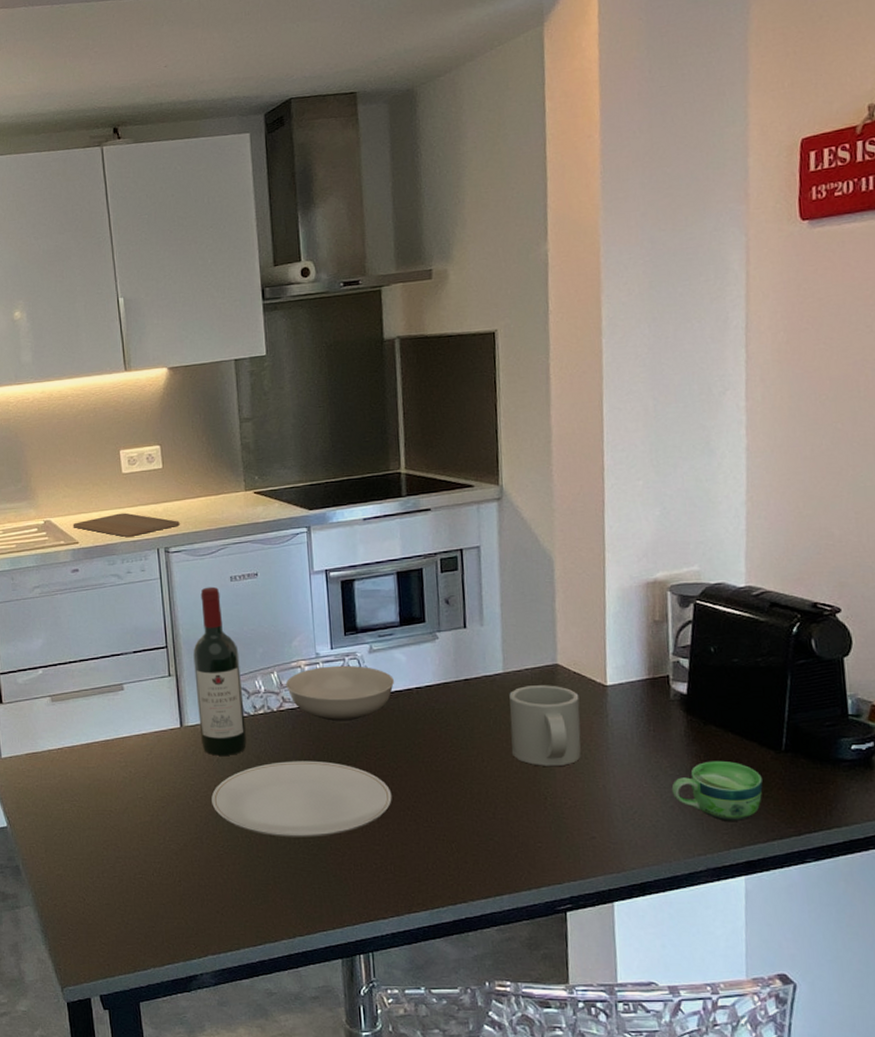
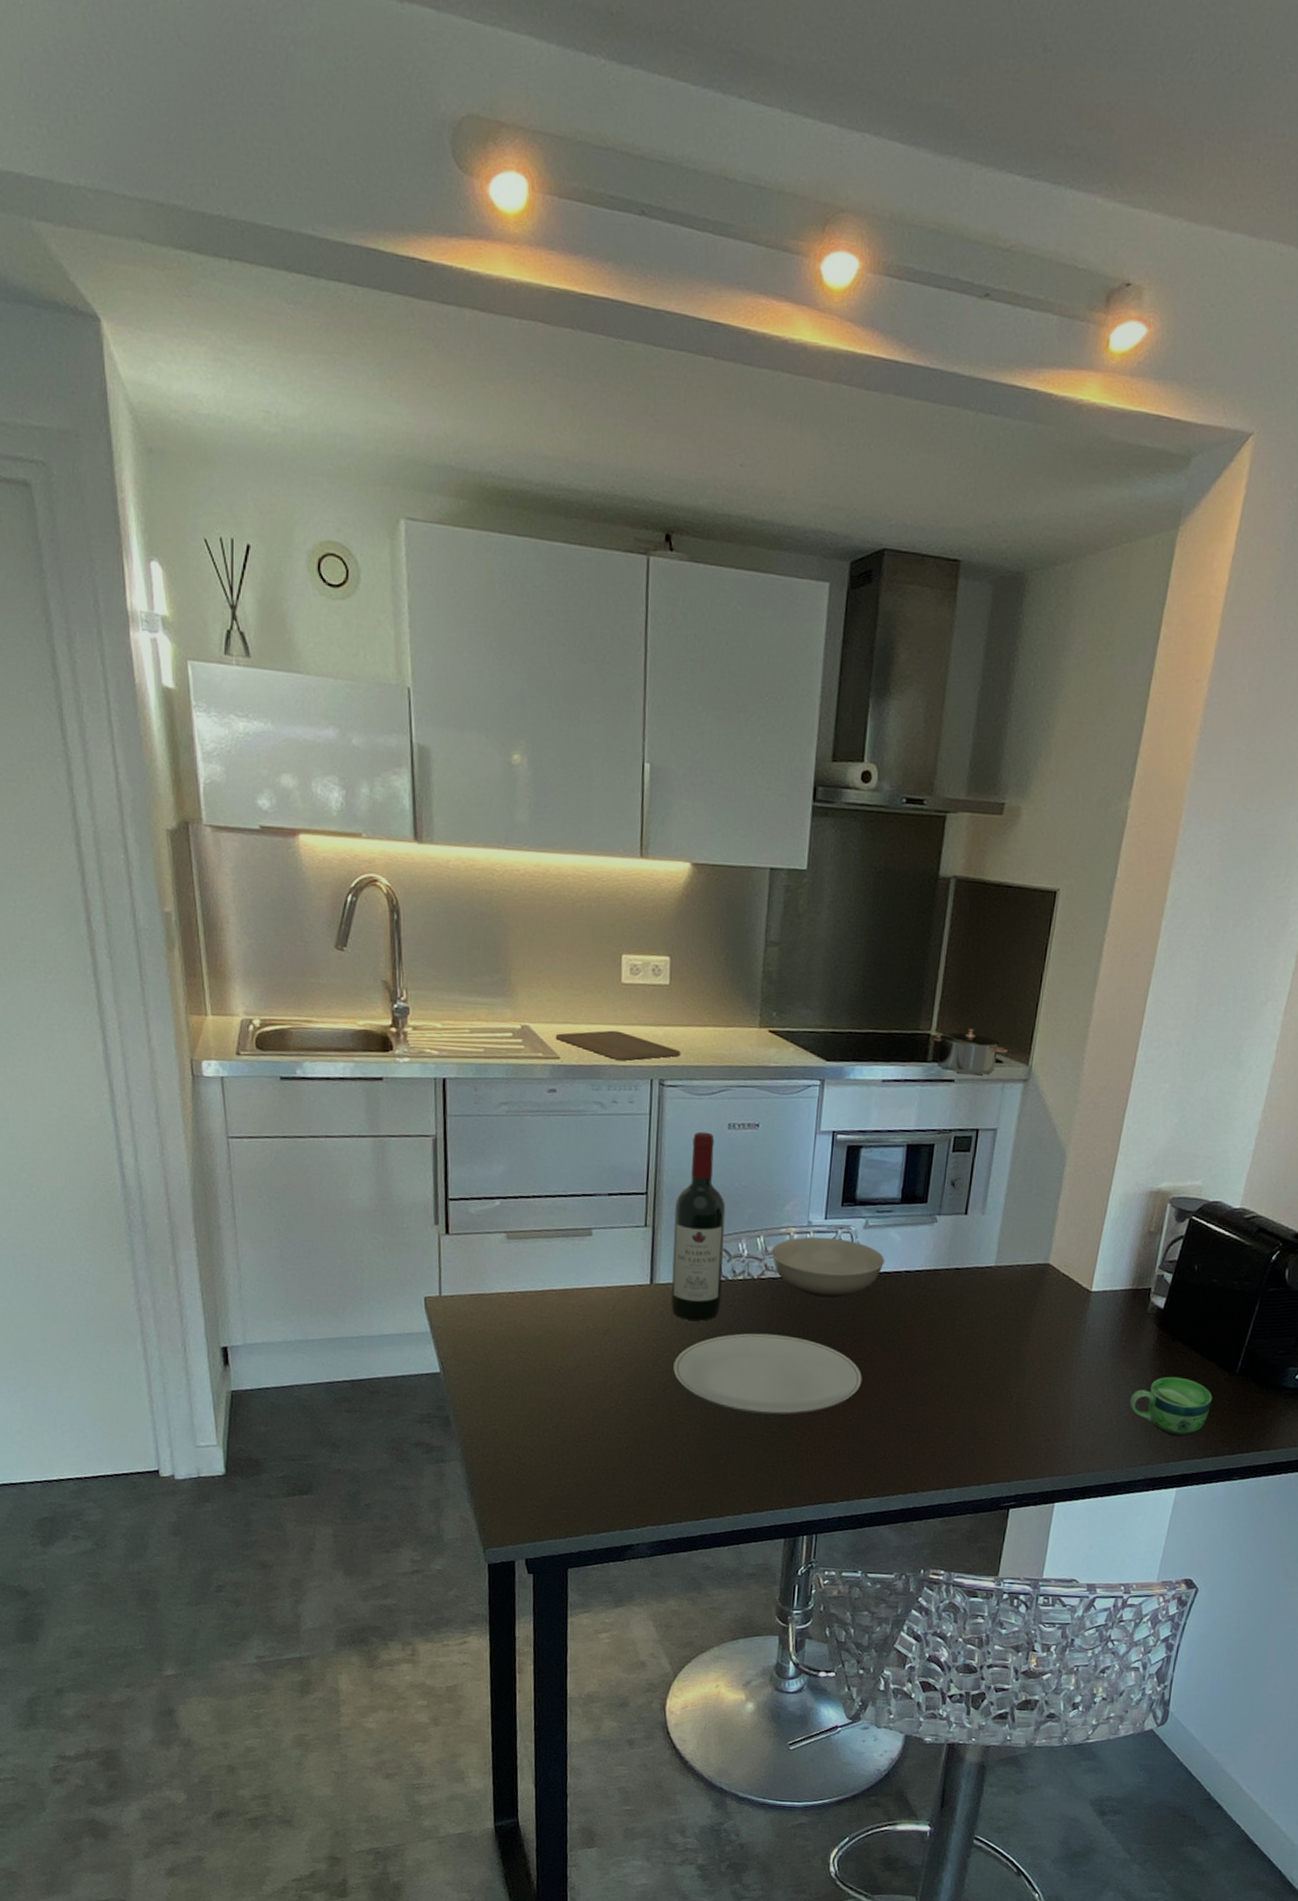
cooking pot: none [402,461,476,502] -> present [931,1027,1008,1075]
mug: present [509,685,582,767] -> none [987,1282,1063,1367]

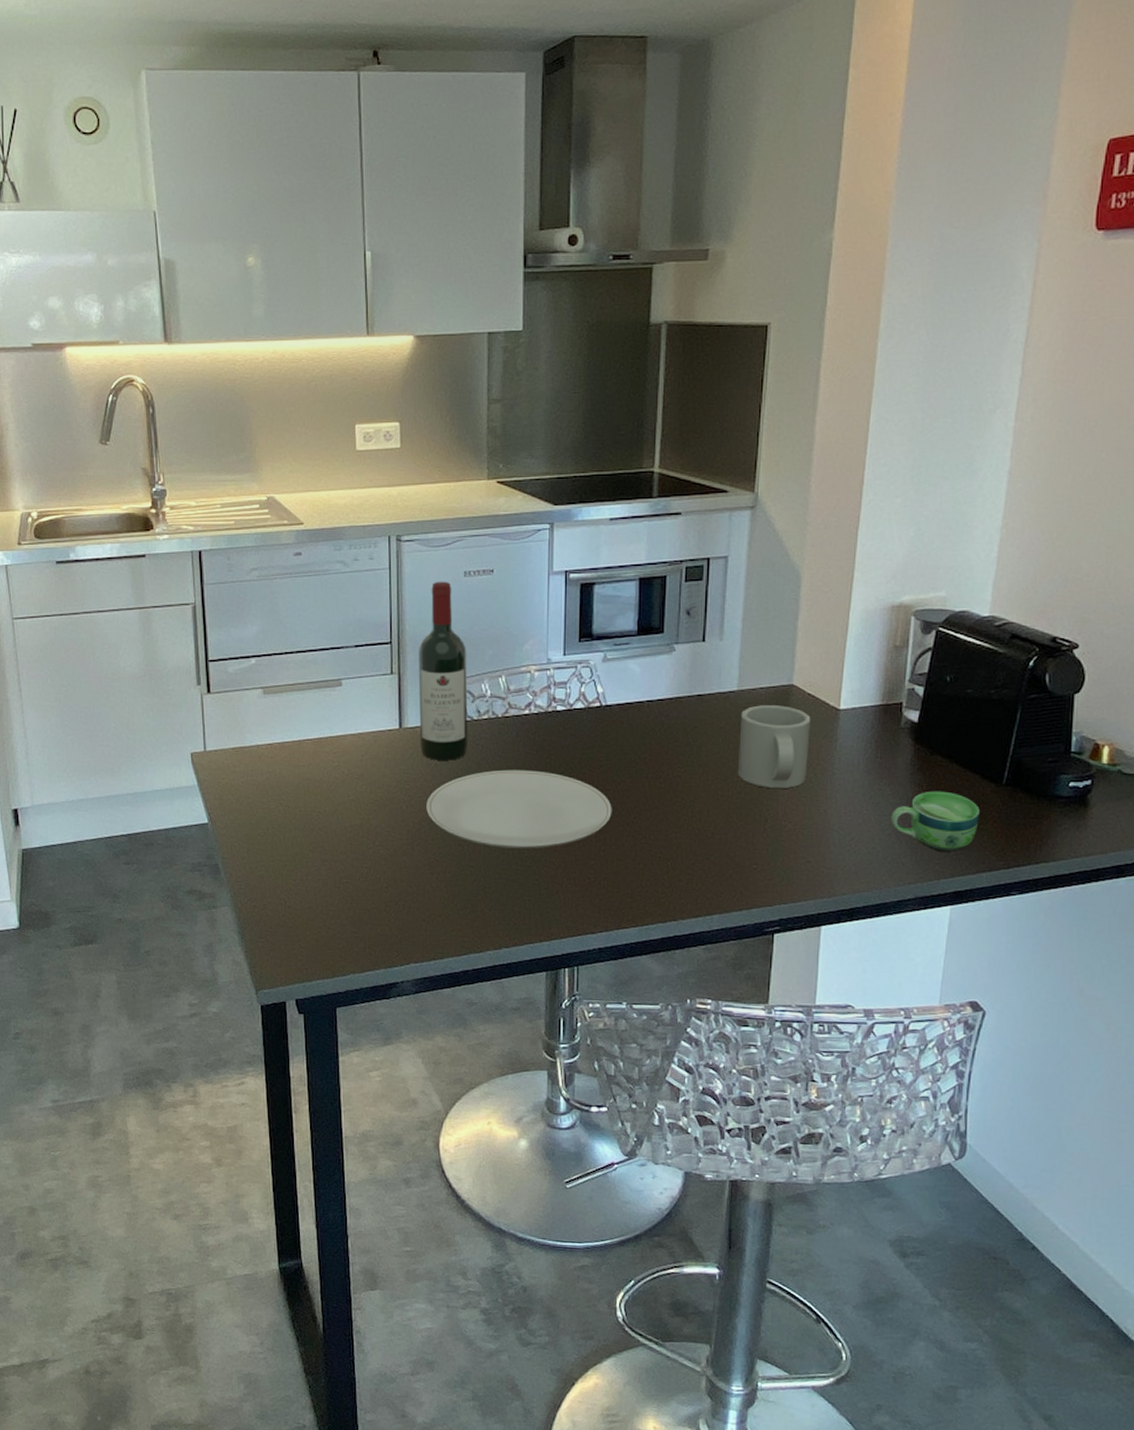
chopping board: present [555,1030,681,1060] -> none [298,494,415,520]
bowl: present [771,1236,886,1300] -> none [513,673,627,733]
cooking pot: present [931,1027,1008,1075] -> none [655,462,732,507]
mug: none [987,1282,1063,1367] -> present [737,705,811,789]

